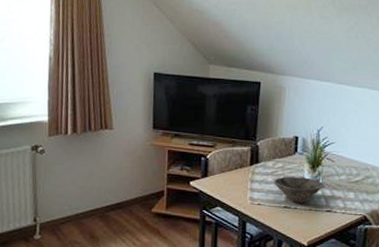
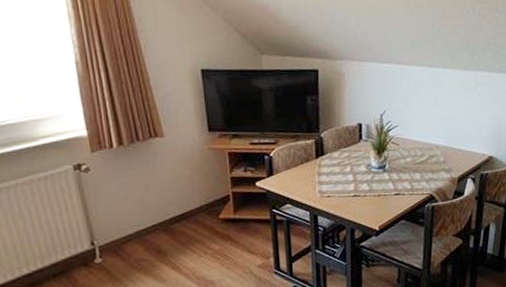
bowl: present [274,176,325,203] -> none [341,164,392,190]

